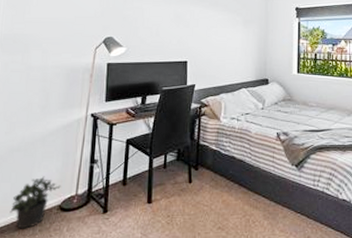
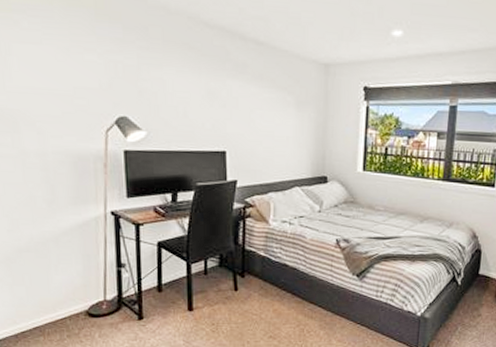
potted plant: present [10,176,61,229] -> none [30,280,85,334]

